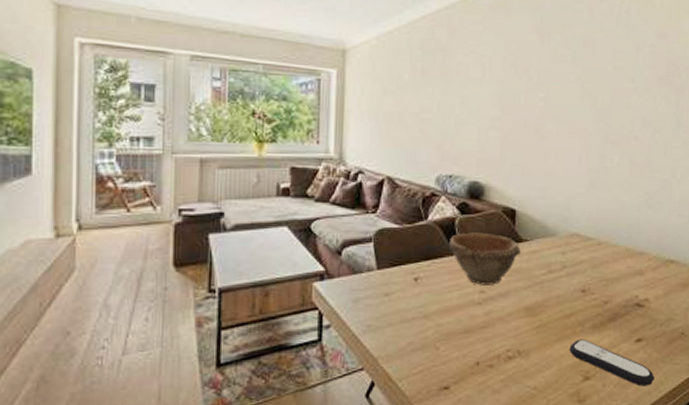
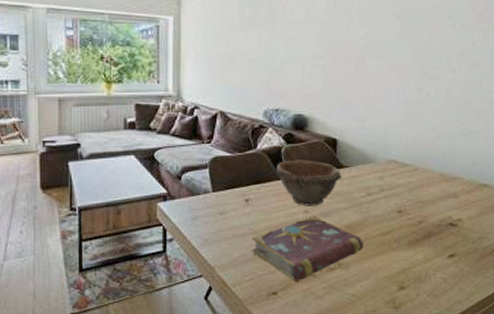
book: none [421,296,545,373] -> present [252,215,363,282]
remote control: present [569,339,654,387] -> none [386,254,466,296]

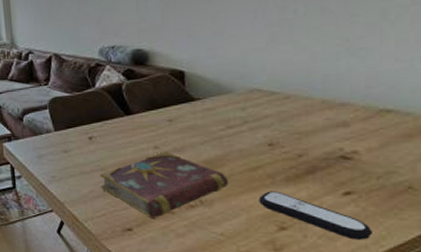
bowl: present [275,160,342,206] -> none [117,95,194,142]
remote control: none [386,254,466,296] -> present [258,191,372,240]

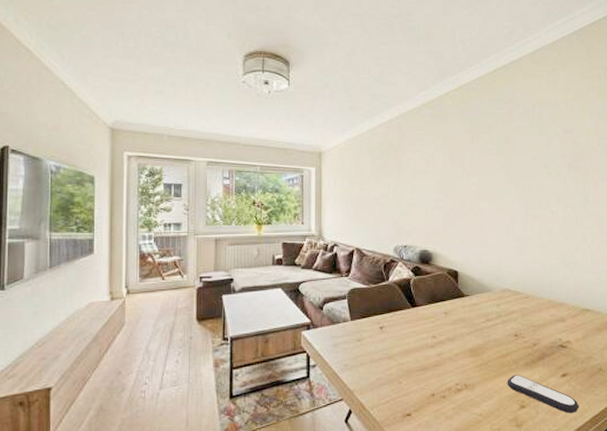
book: present [100,151,228,218] -> none [387,340,486,403]

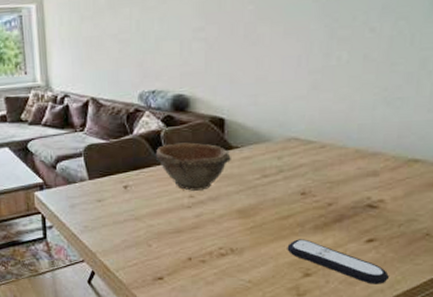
bowl: none [406,290,463,332] -> present [155,142,231,191]

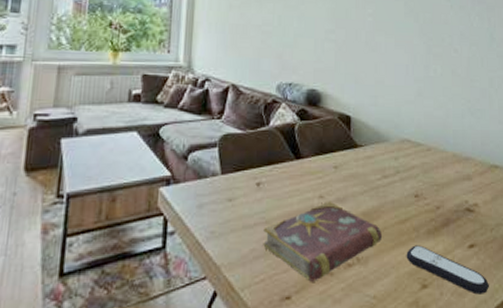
book: none [133,200,259,267] -> present [263,201,382,282]
bowl: present [155,142,231,191] -> none [289,138,356,190]

